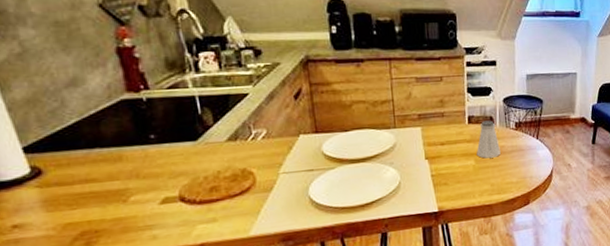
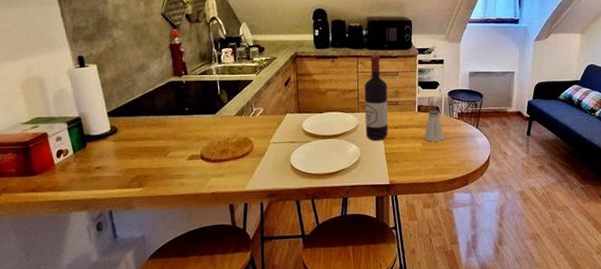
wine bottle: none [400,56,434,161] -> present [364,55,388,140]

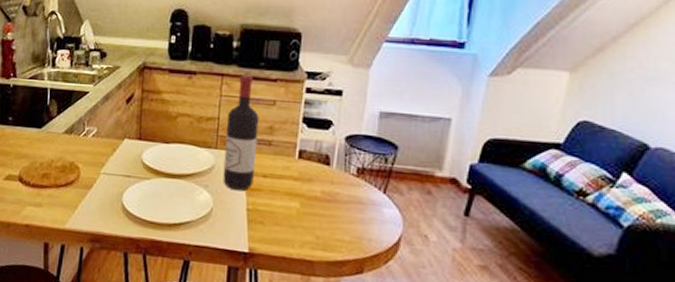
saltshaker: present [424,110,444,142] -> none [303,158,334,205]

